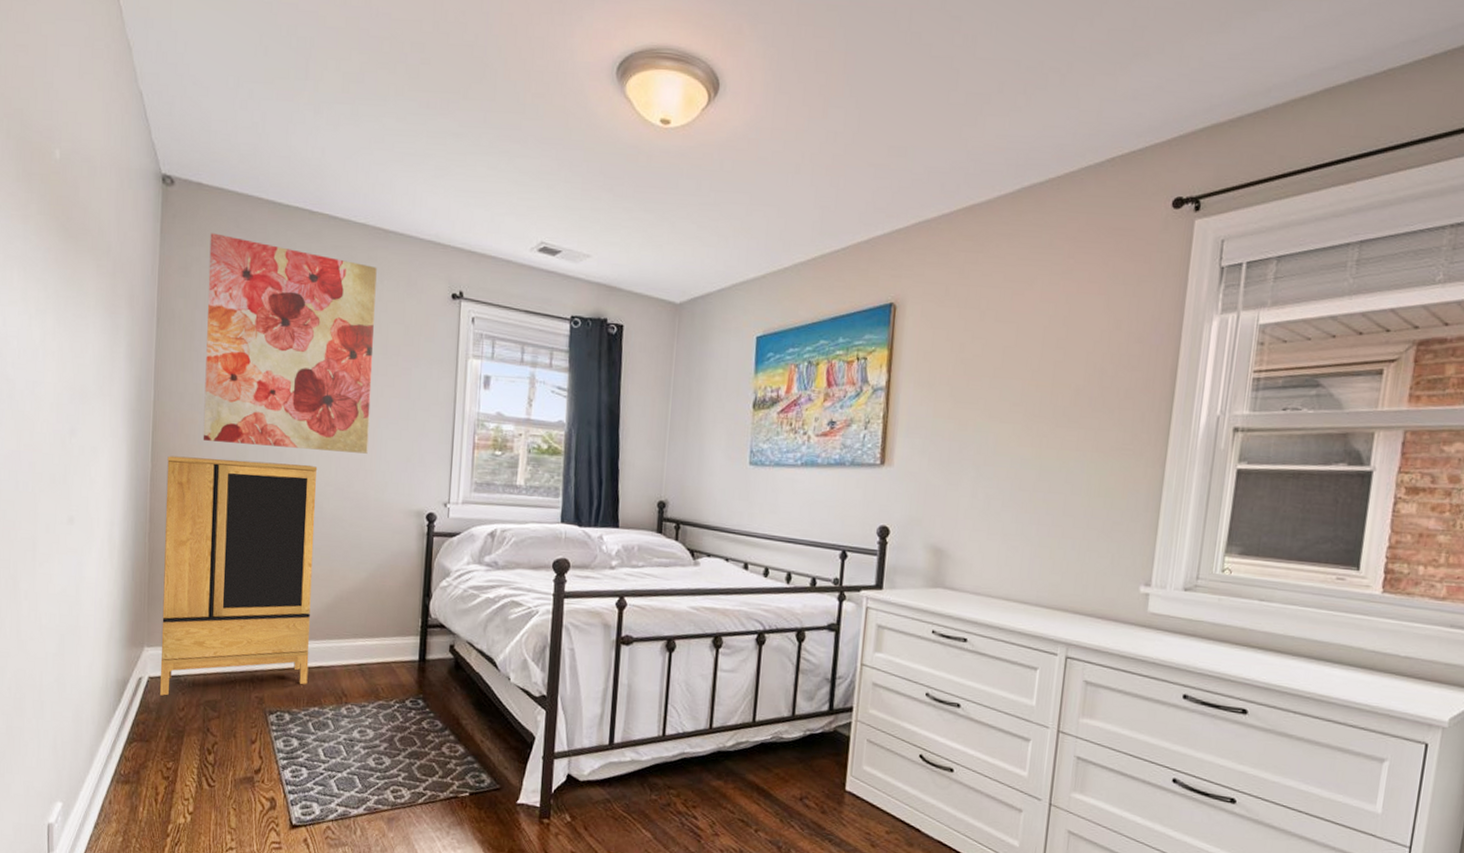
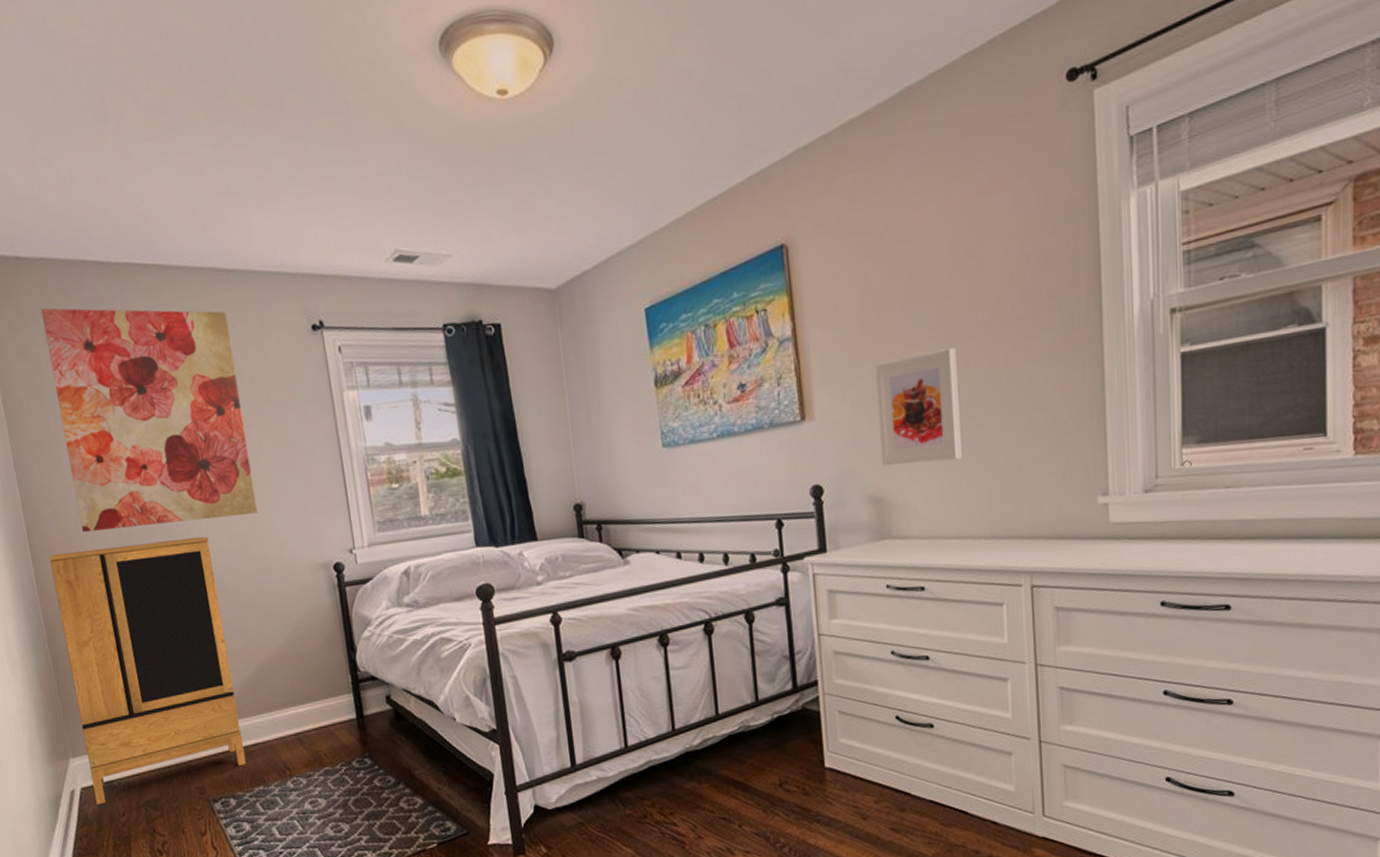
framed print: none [947,424,1033,527] -> present [875,348,962,466]

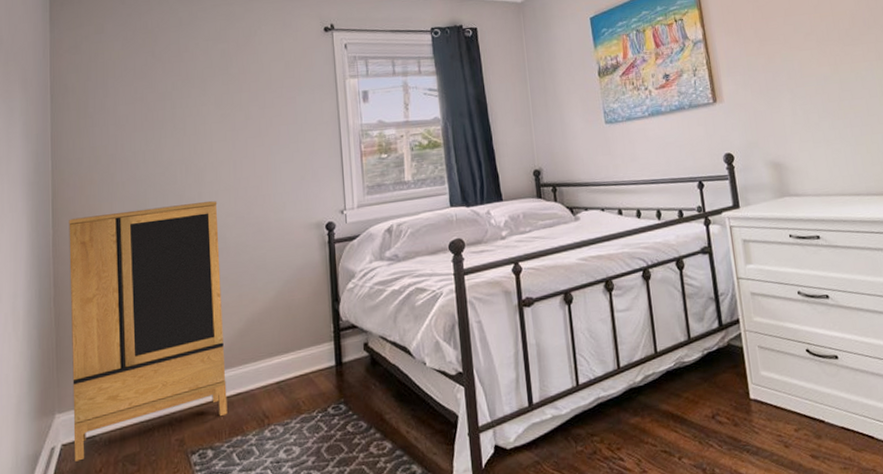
wall art: present [41,308,258,532] -> none [97,12,264,198]
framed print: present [875,348,962,466] -> none [767,49,839,138]

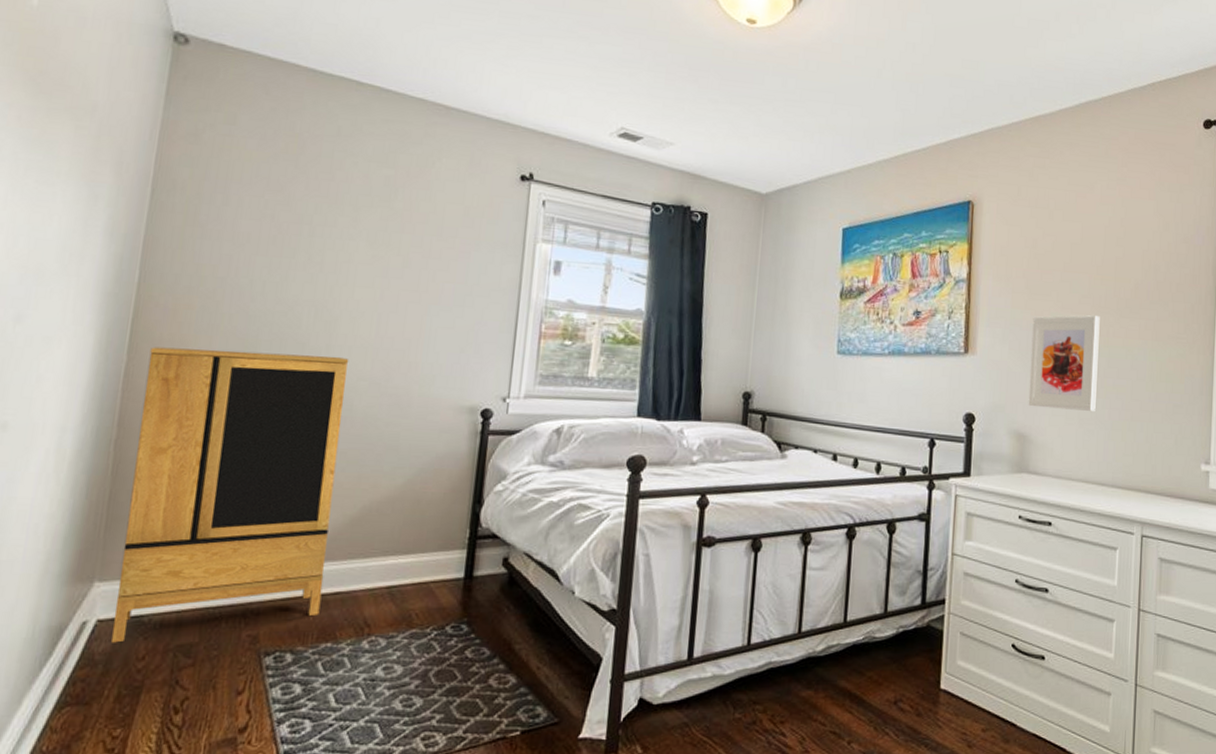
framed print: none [767,49,839,138] -> present [1028,315,1100,411]

